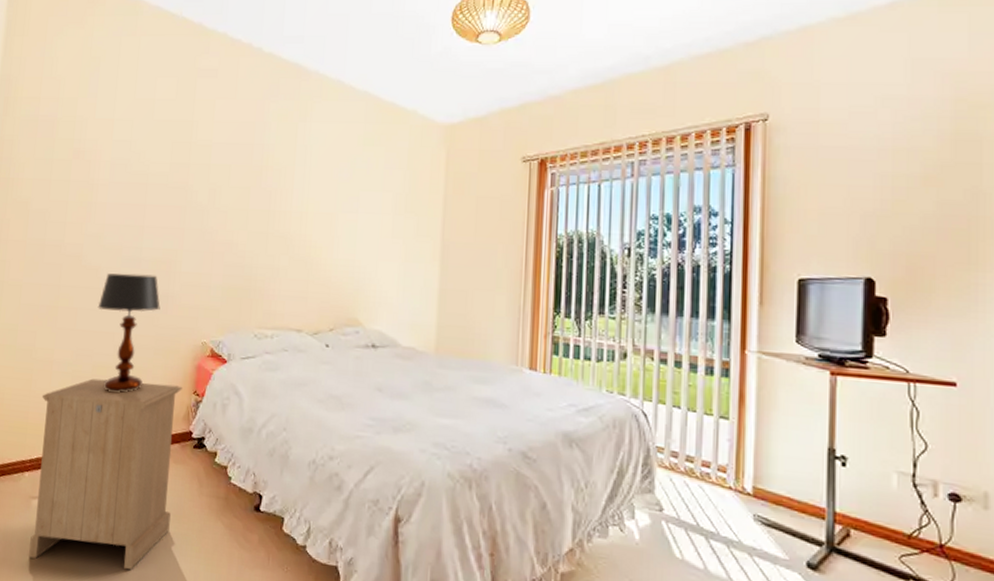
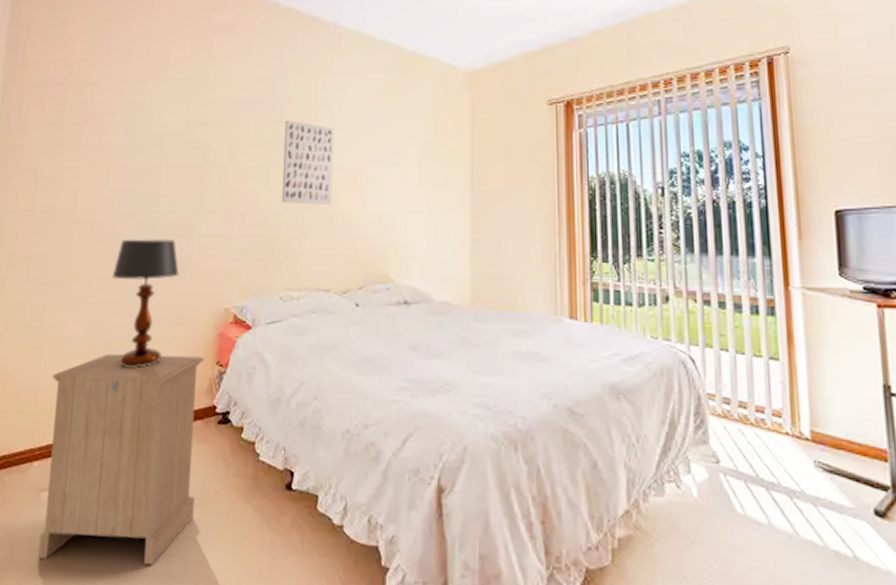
wall art: none [259,165,312,250] -> present [281,120,334,205]

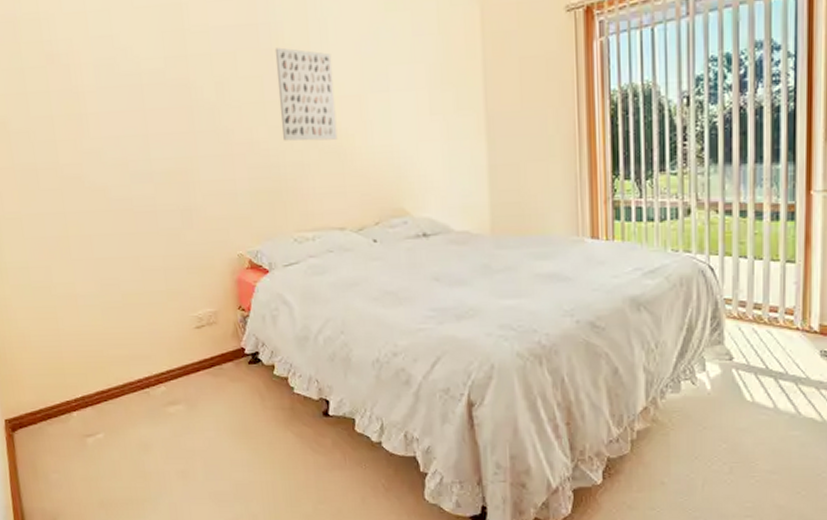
cabinet: present [38,354,204,566] -> none [72,303,238,493]
table lamp: present [112,239,179,367] -> none [113,188,185,319]

